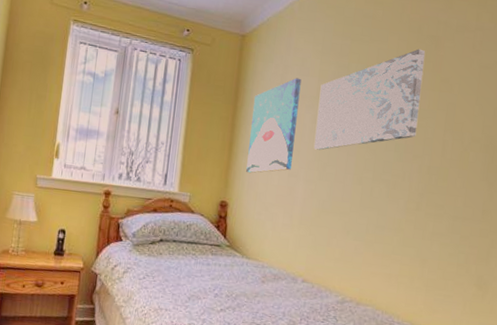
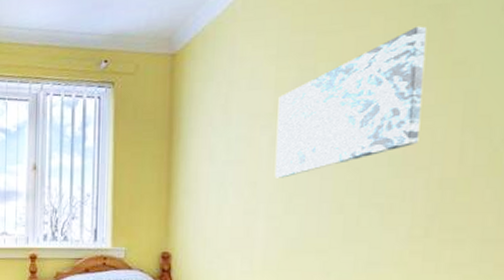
wall art: present [246,78,302,174] -> none [190,94,252,217]

